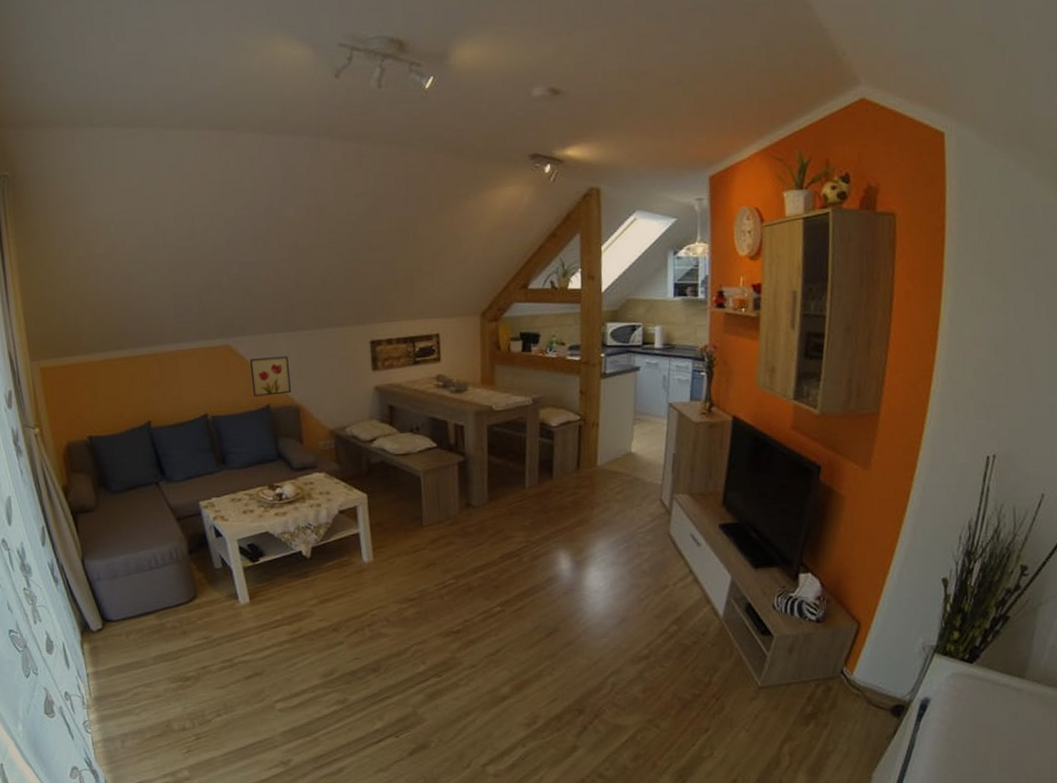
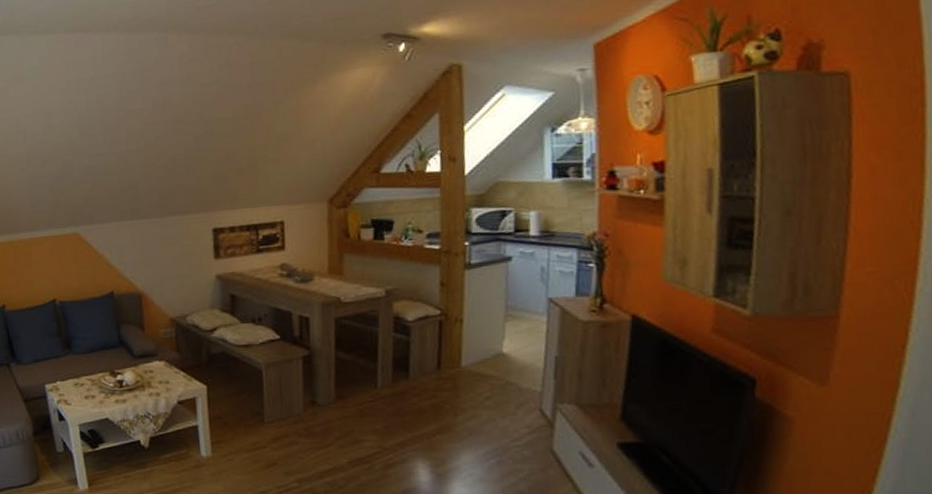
wall art: present [249,356,291,397] -> none [96,244,134,283]

